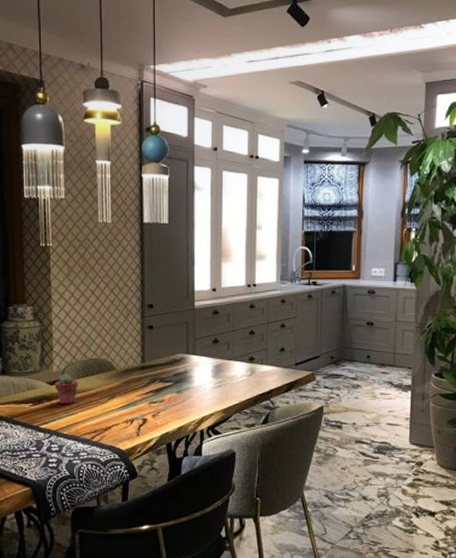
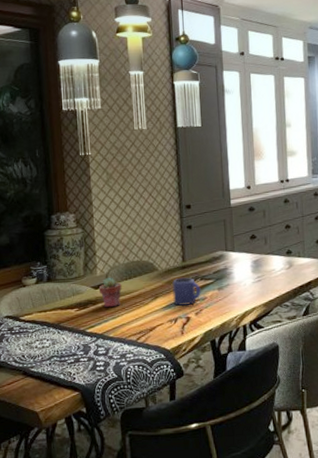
mug: none [130,379,159,407] -> present [172,278,201,306]

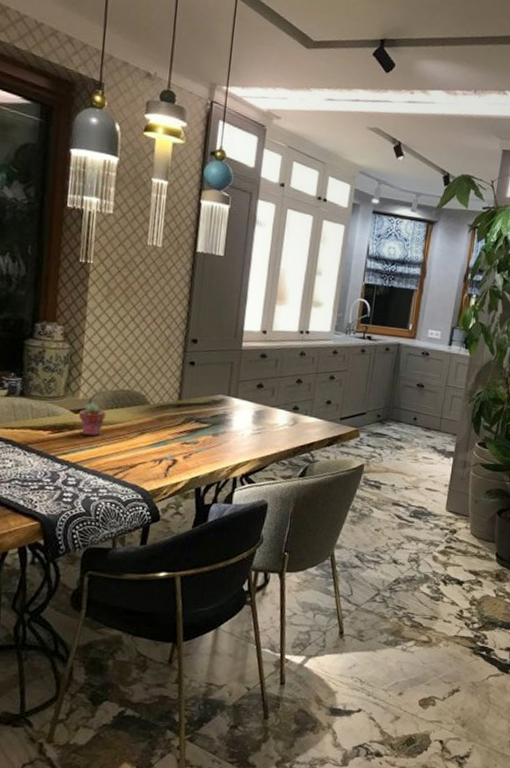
mug: present [172,278,201,306] -> none [161,416,194,447]

